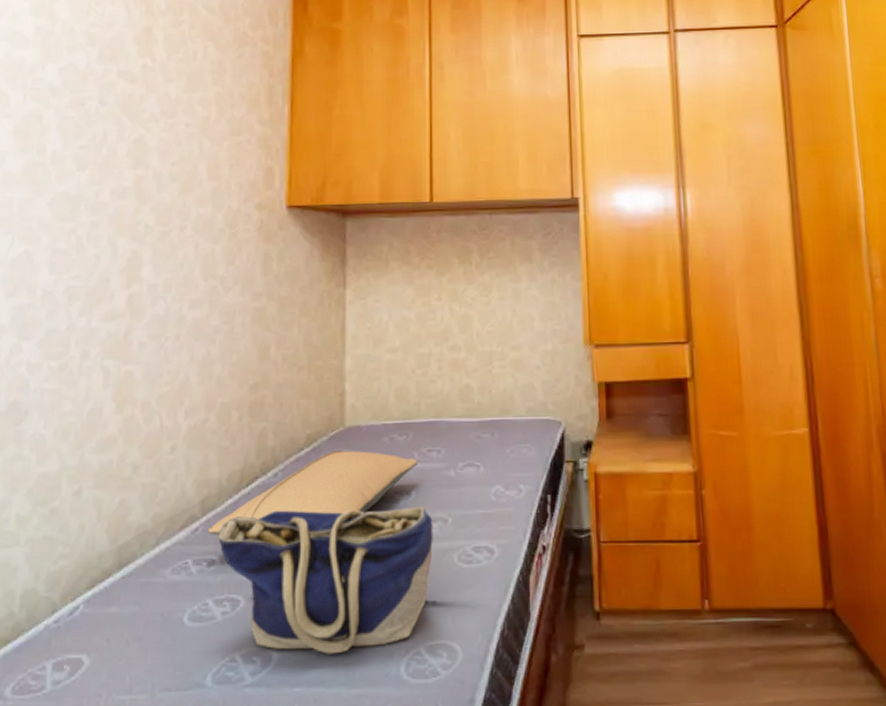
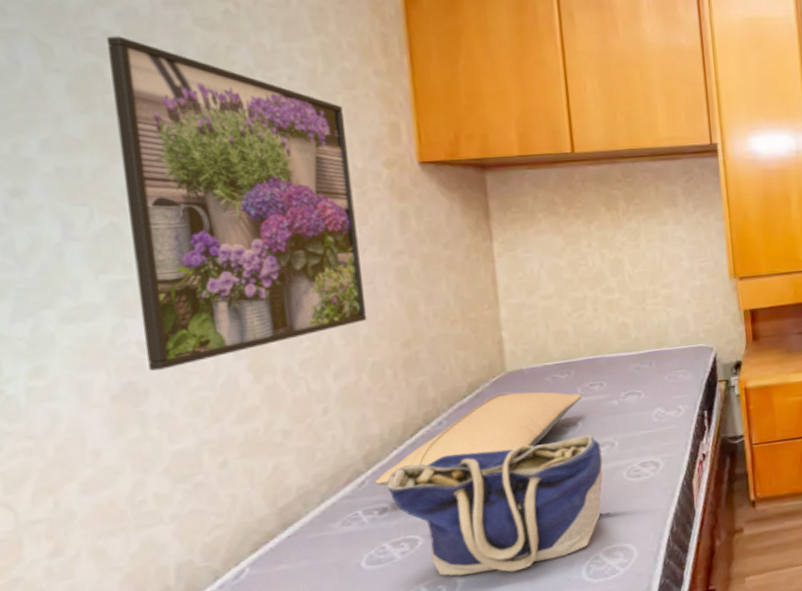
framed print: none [32,87,227,392] -> present [106,36,367,371]

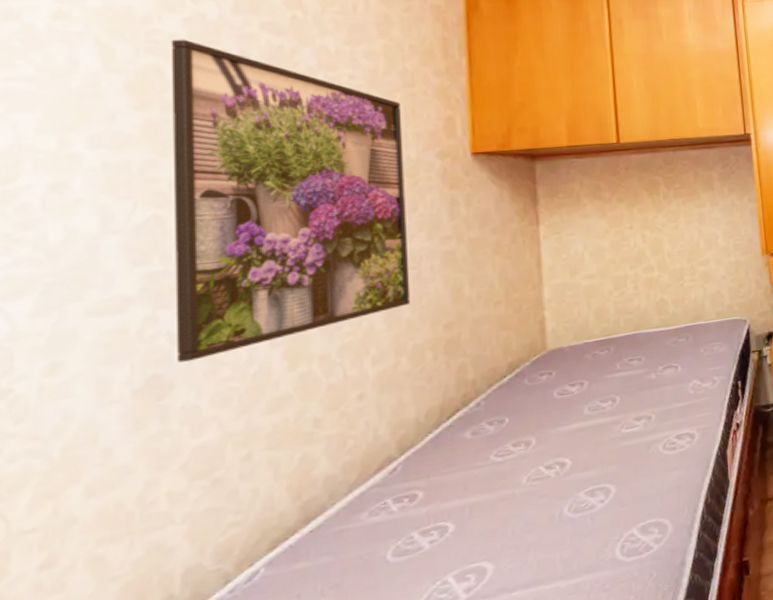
pillow: present [374,391,581,486] -> none [407,368,620,472]
tote bag: present [387,434,603,576] -> none [419,408,639,564]

